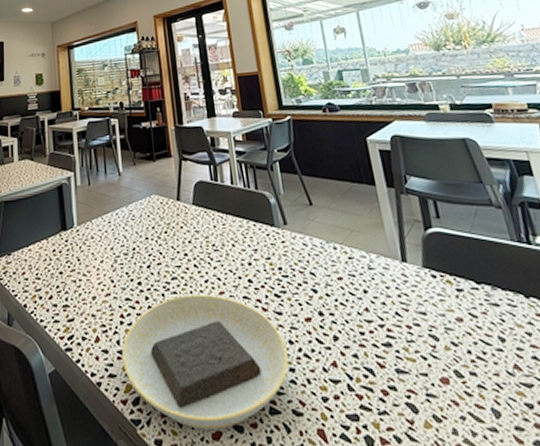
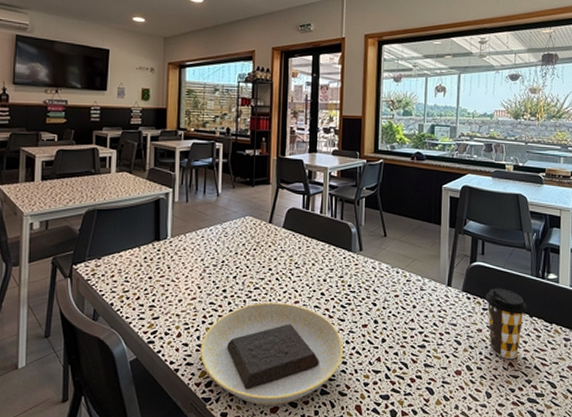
coffee cup: none [455,260,524,359] -> present [485,288,527,359]

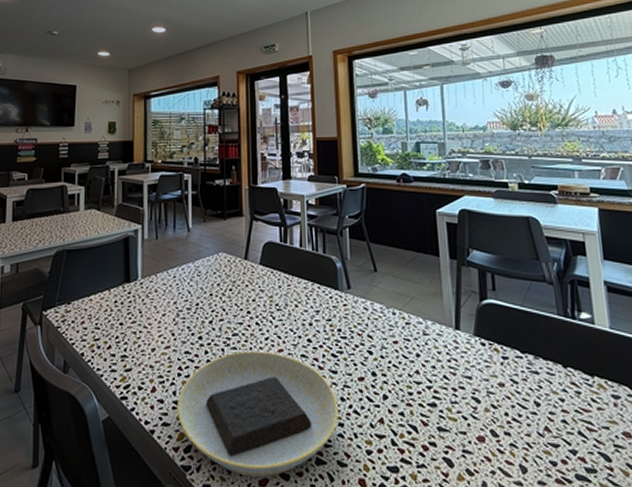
coffee cup: present [485,288,527,359] -> none [504,331,558,421]

